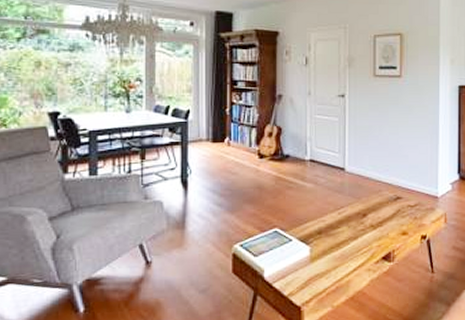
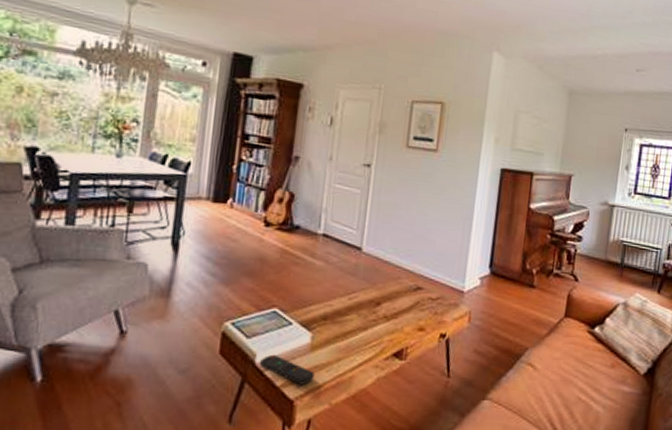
remote control: none [268,268,316,292] -> present [260,354,315,385]

